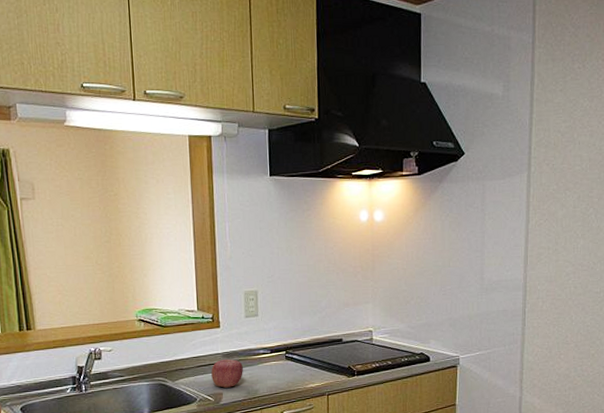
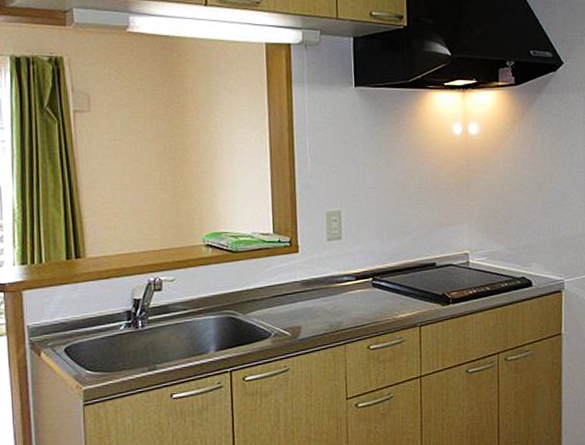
apple: present [211,358,243,388] -> none [288,287,325,321]

